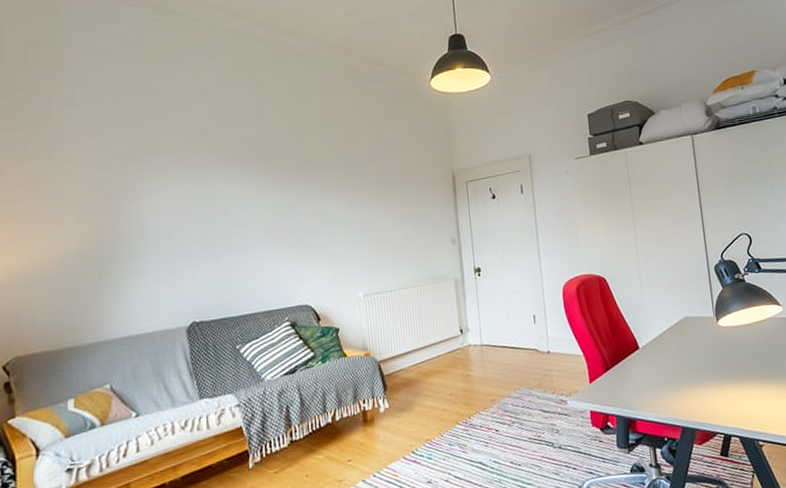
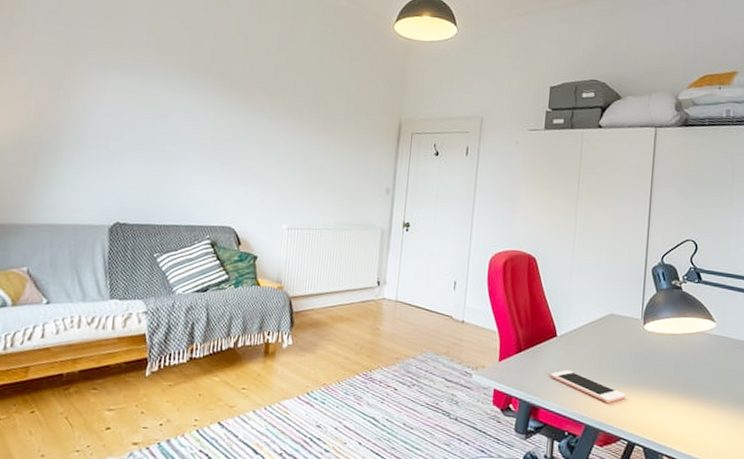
cell phone: none [640,378,714,402] -> present [551,370,626,403]

